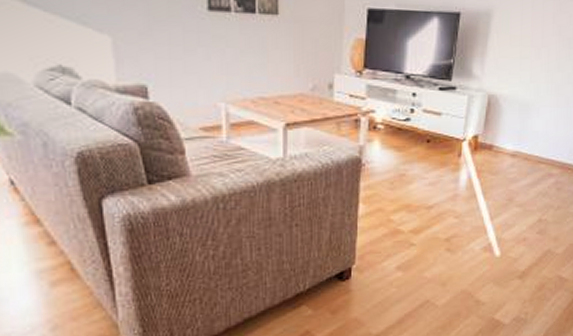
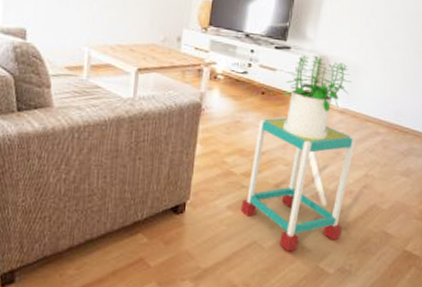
side table: none [410,167,528,307] -> present [240,118,356,252]
potted plant: none [450,94,523,187] -> present [283,55,352,140]

